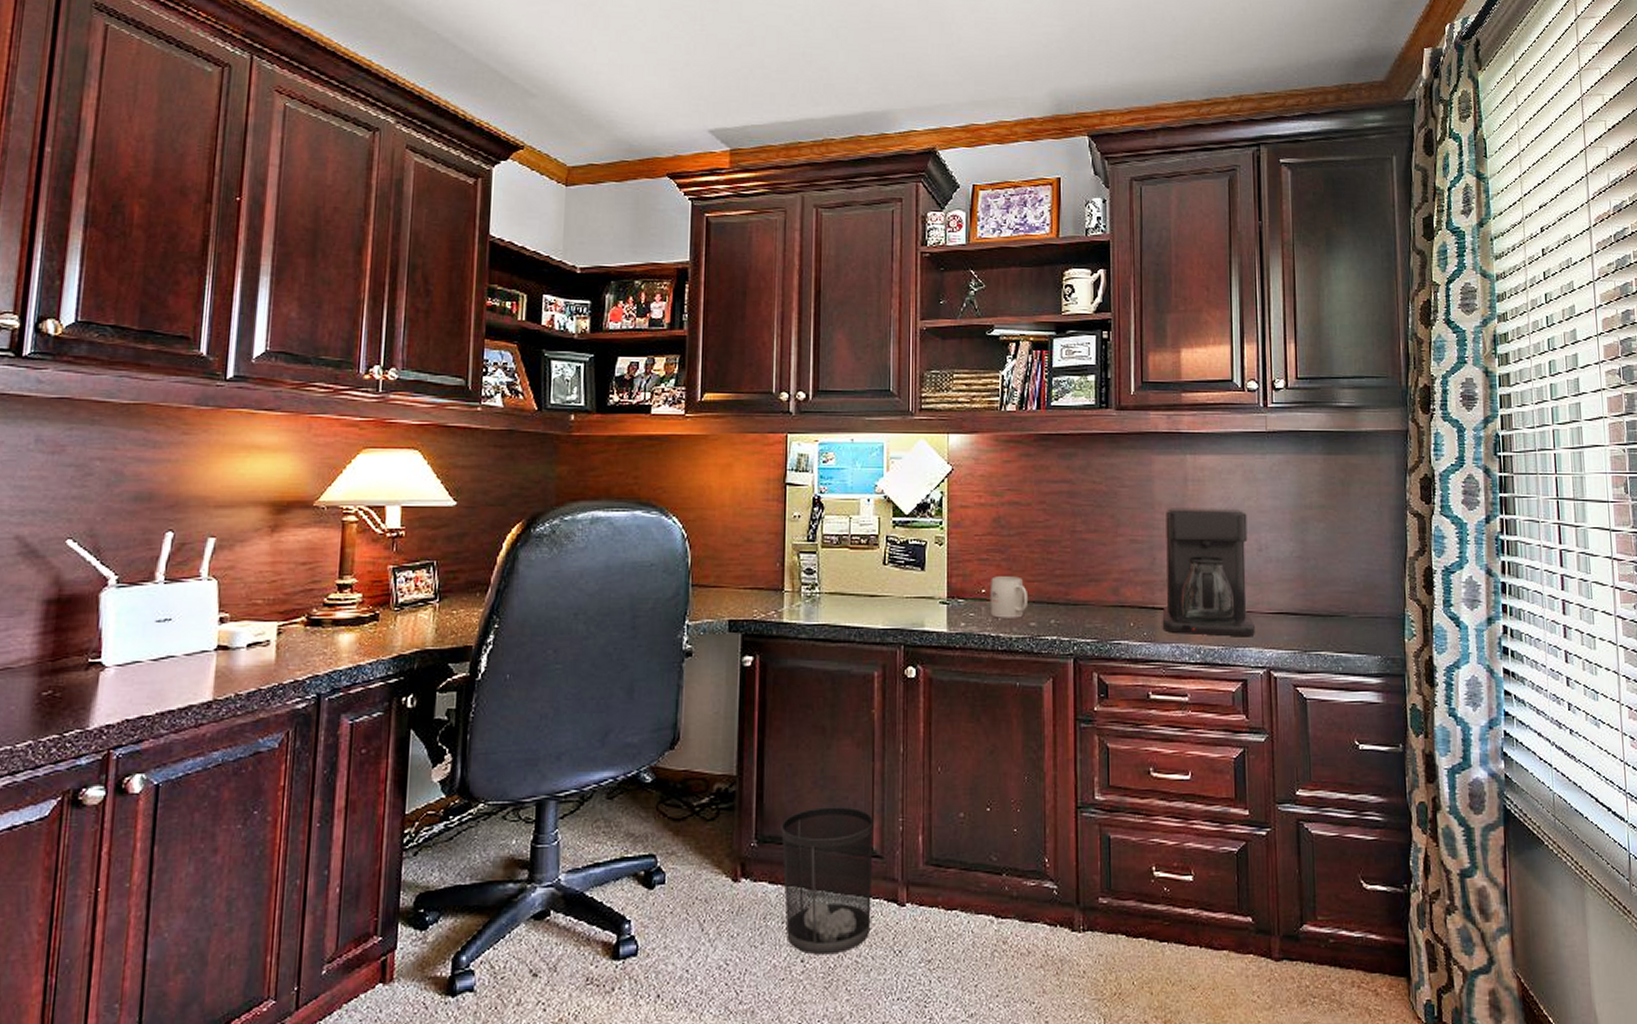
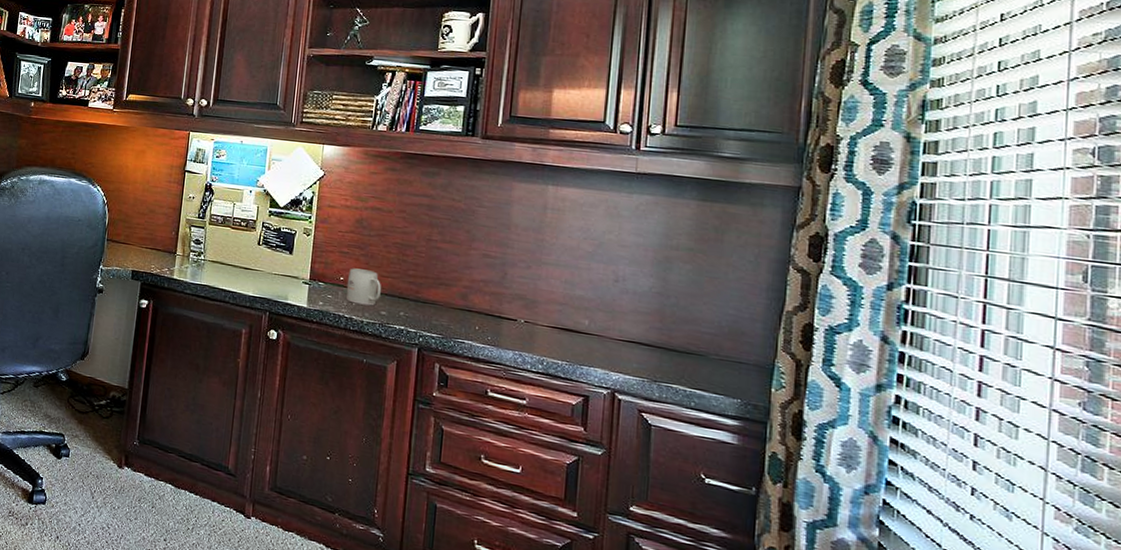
waste bin: present [781,807,874,955] -> none [155,425,231,542]
coffee maker: present [1162,508,1255,637] -> none [507,231,606,359]

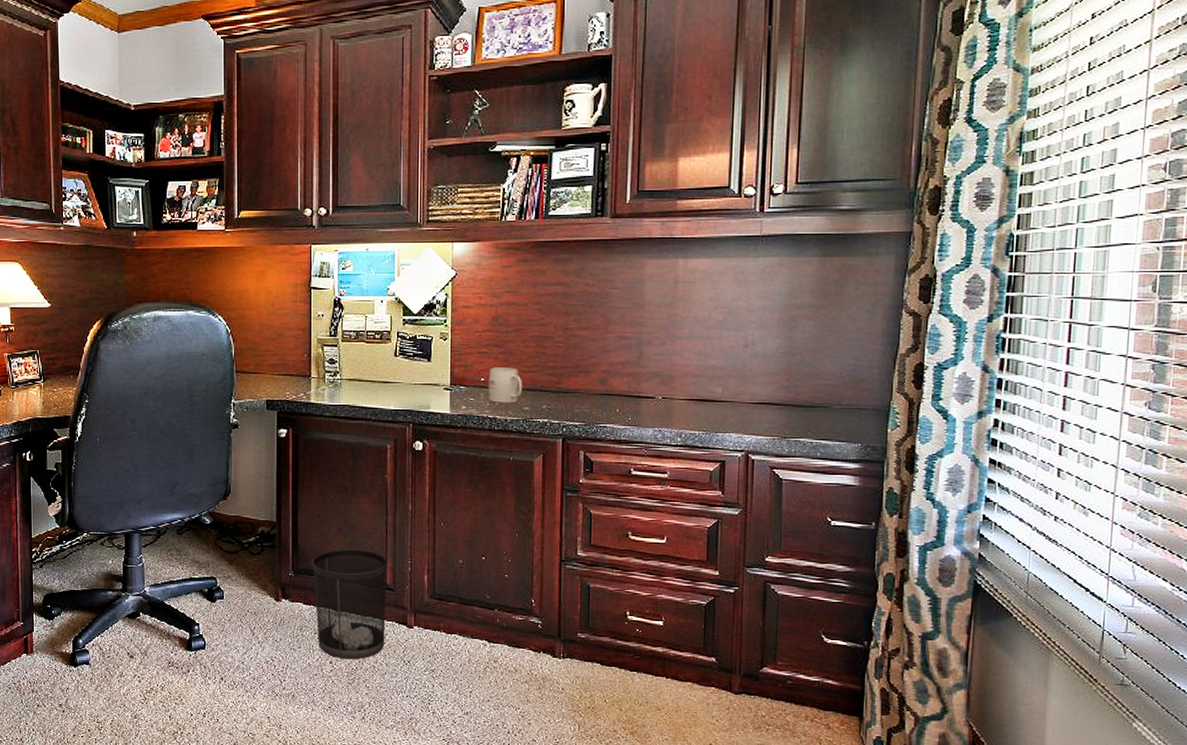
waste bin: none [155,425,231,542] -> present [312,549,387,660]

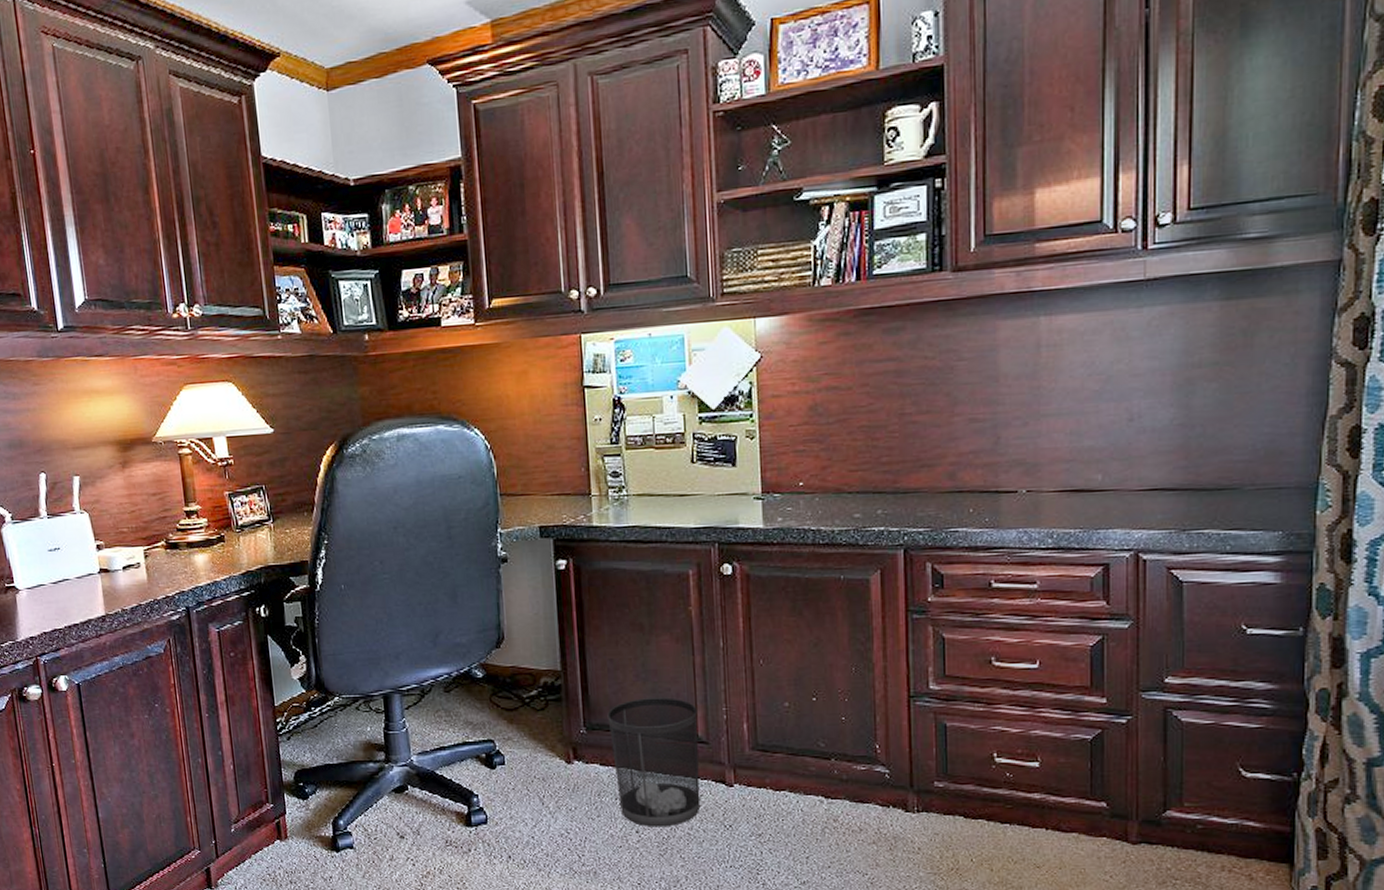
mug: present [488,367,523,403] -> none [808,466,852,511]

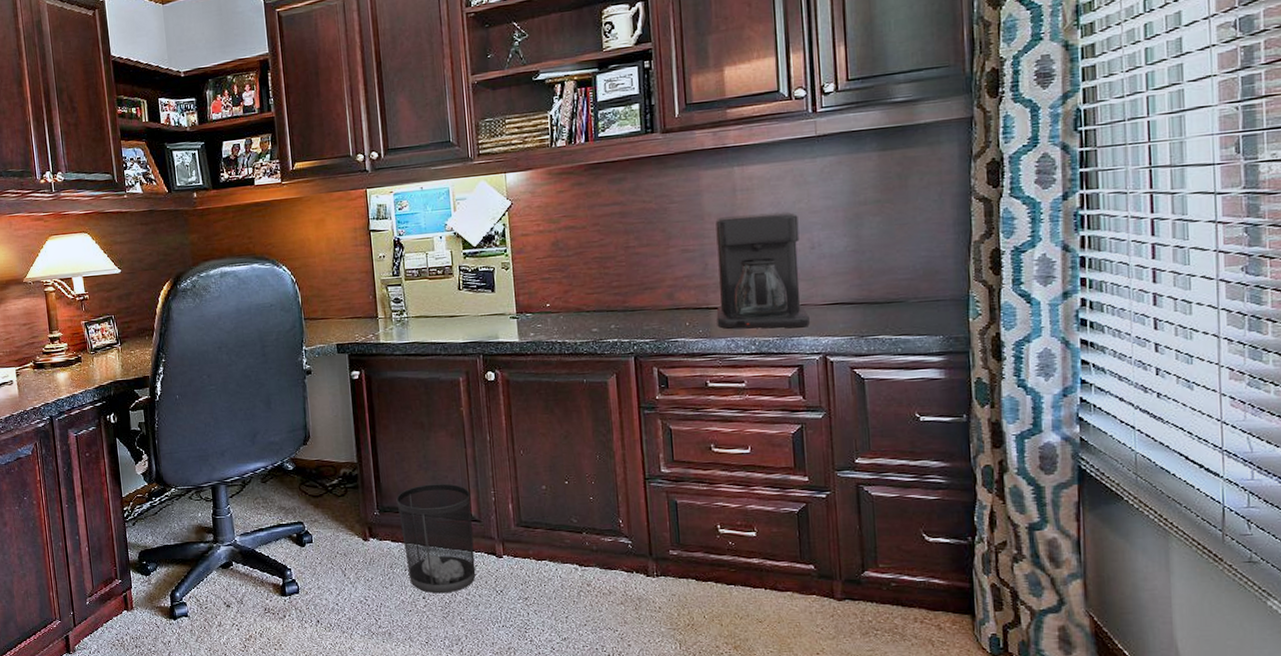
coffee maker: none [1007,374,1121,519] -> present [715,211,810,329]

